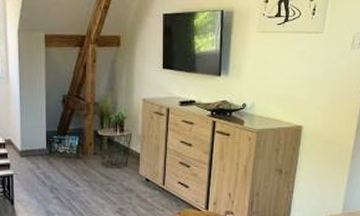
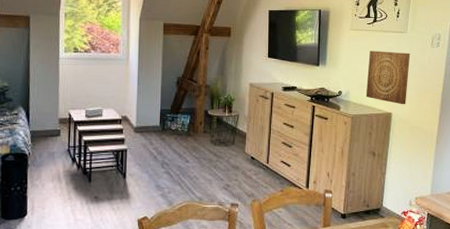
wall art: none [273,55,327,117] -> present [365,50,411,105]

